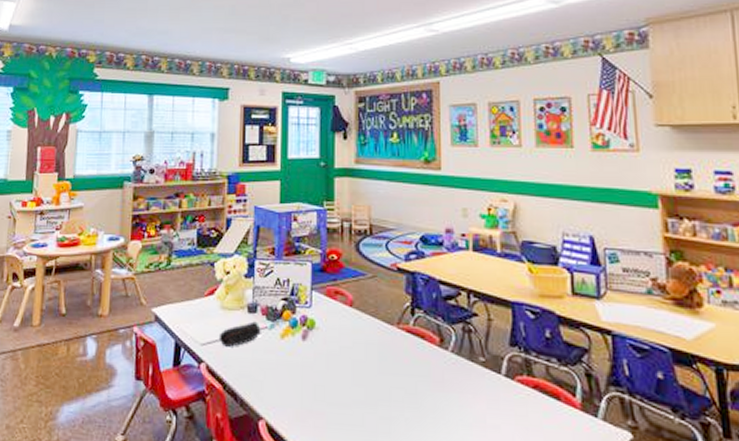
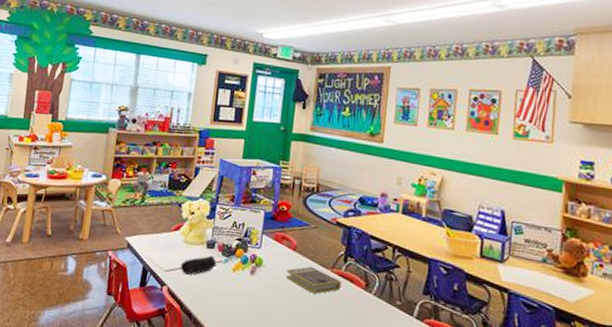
book: none [344,324,411,358] -> present [285,266,341,295]

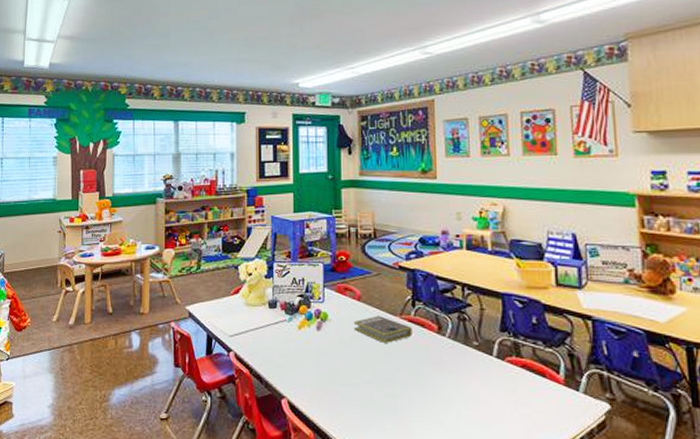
pencil case: present [180,255,217,276] -> none [244,315,281,339]

